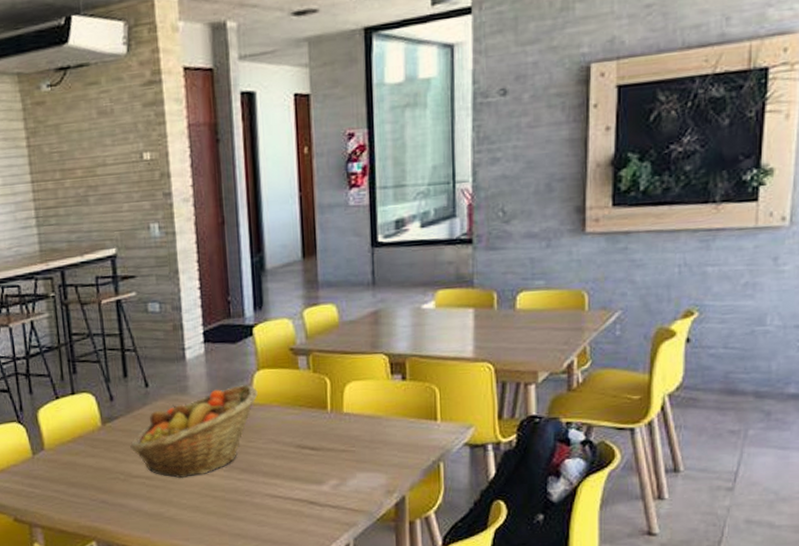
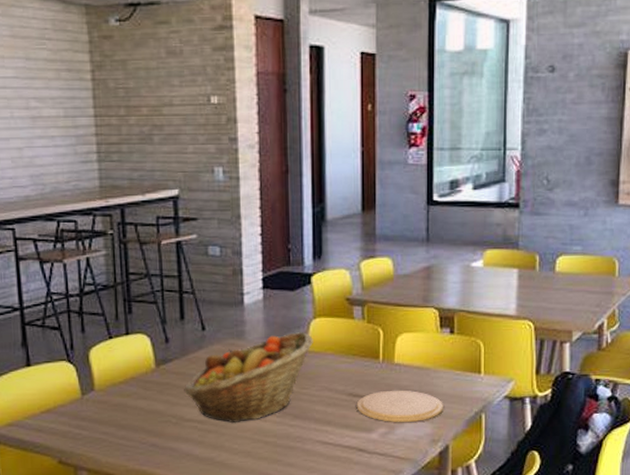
plate: none [305,440,398,474] -> present [356,390,443,423]

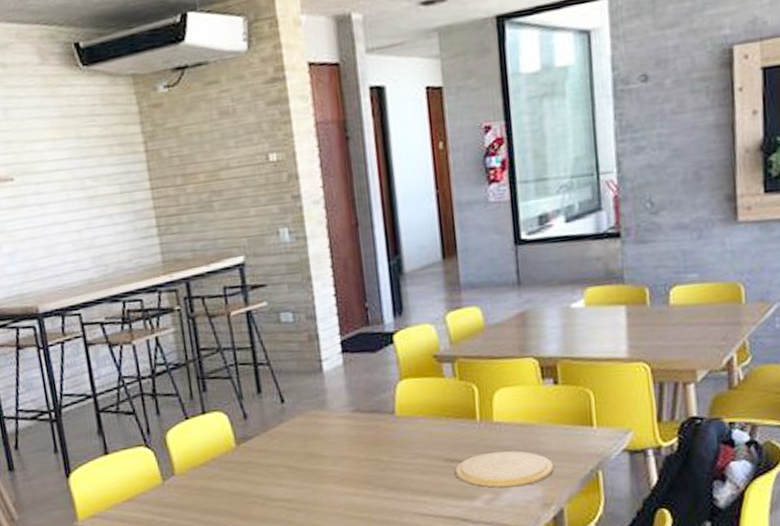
fruit basket: present [184,332,313,424] -> none [267,396,402,500]

